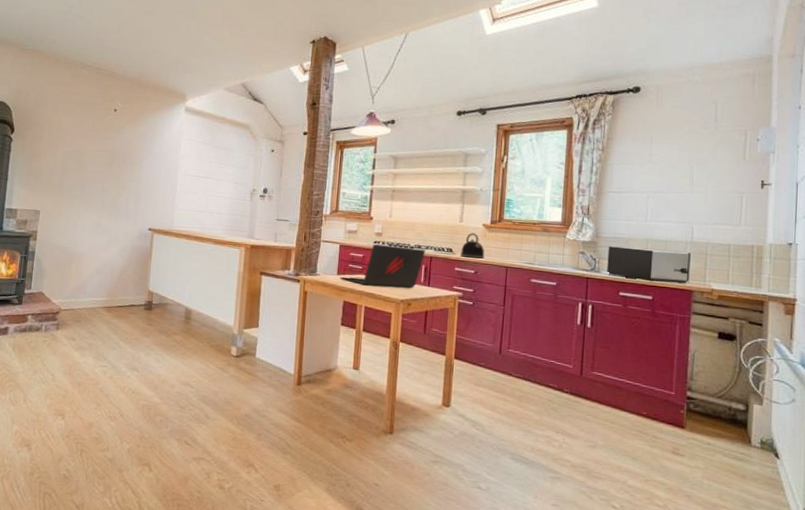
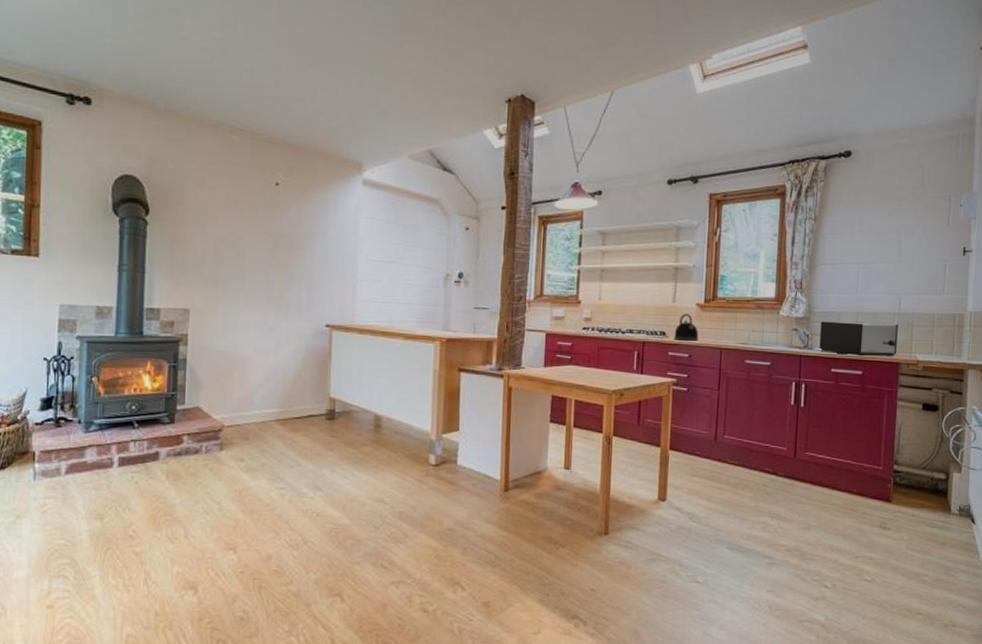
laptop: present [339,243,426,289] -> none [546,330,638,379]

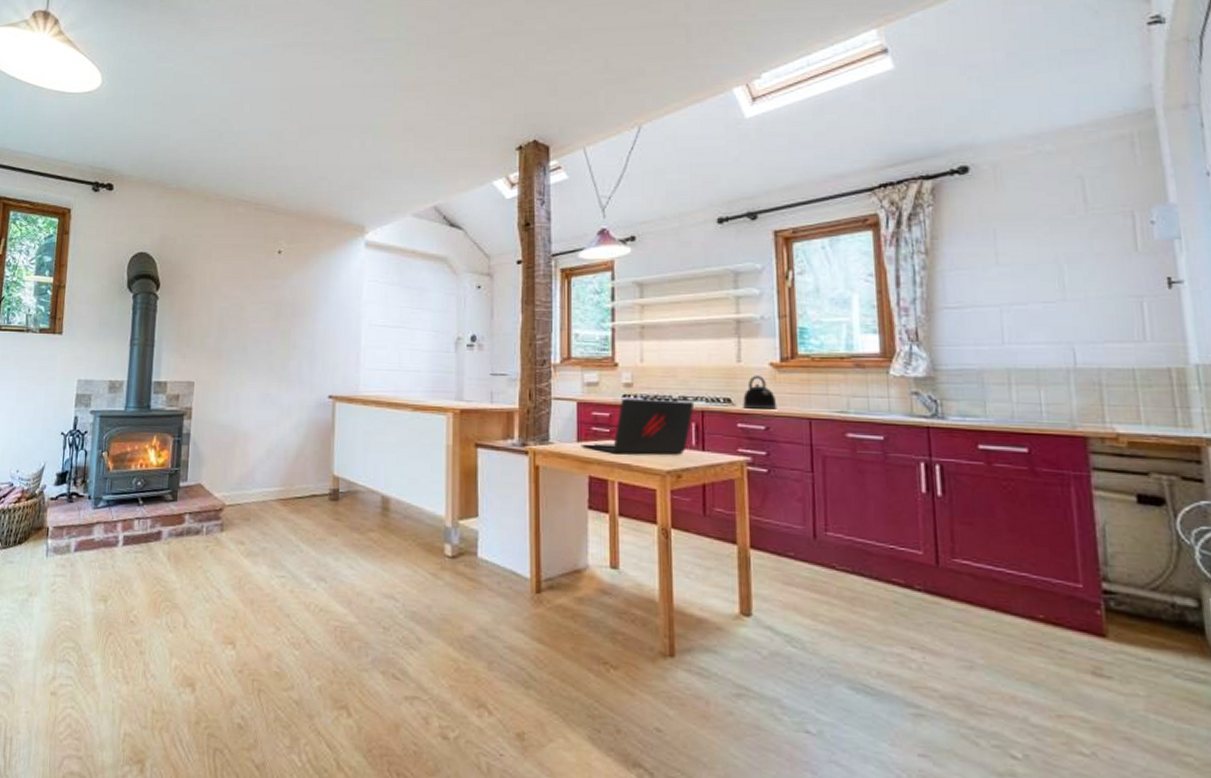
laptop: none [546,330,638,379] -> present [580,397,695,456]
toaster: present [819,321,898,357] -> none [952,381,1080,428]

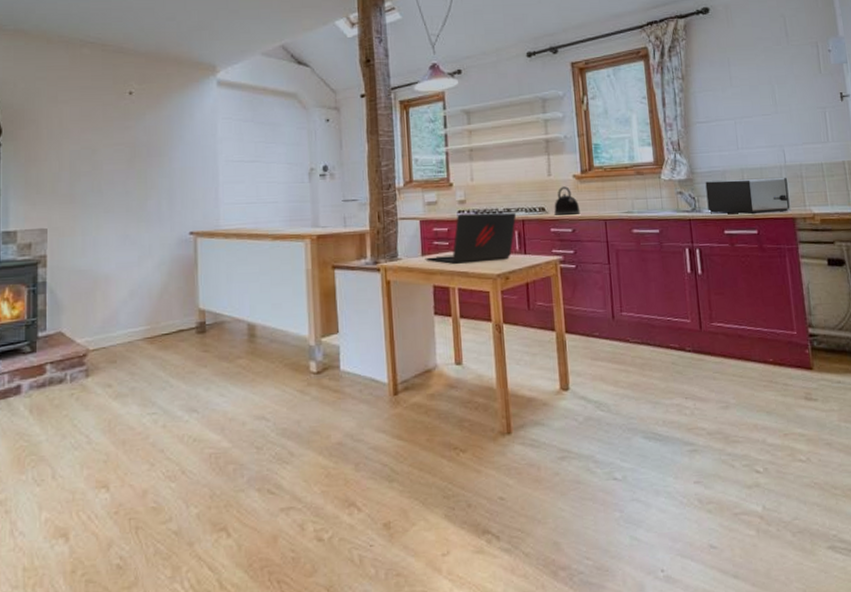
toaster: none [952,381,1080,428] -> present [705,177,790,215]

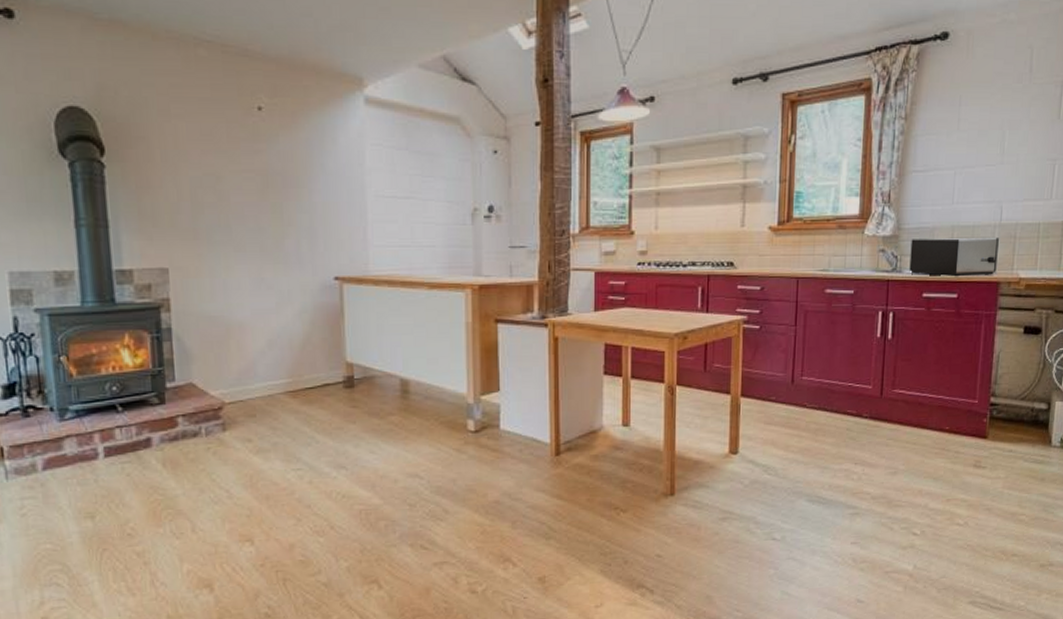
laptop: present [425,212,517,264] -> none [597,265,702,321]
kettle: present [554,186,581,216] -> none [743,239,772,272]

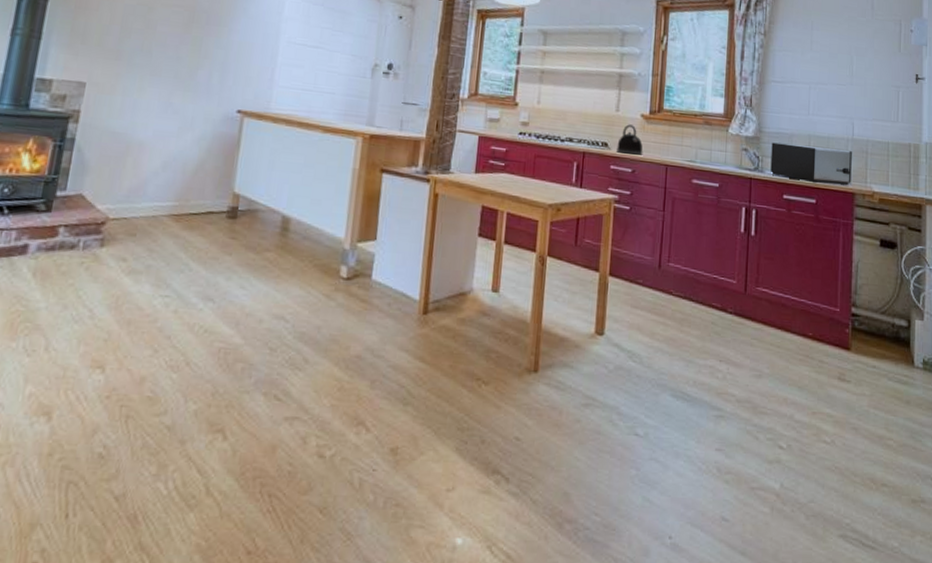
kettle: none [743,239,772,272] -> present [617,124,643,157]

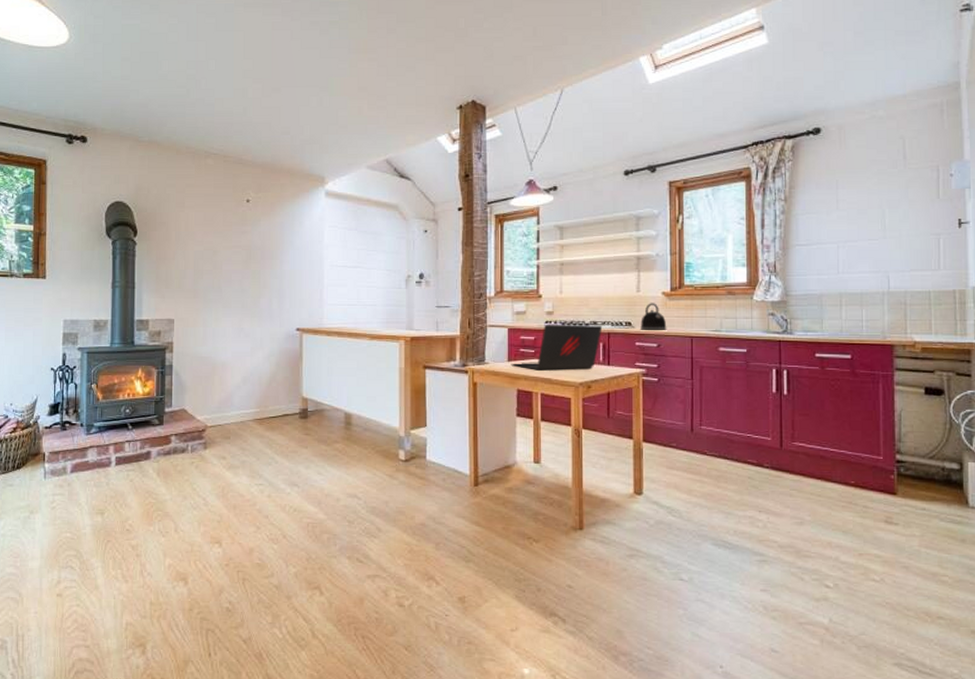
laptop: none [477,135,578,191] -> present [511,324,603,371]
toaster: present [770,142,852,186] -> none [799,303,889,339]

